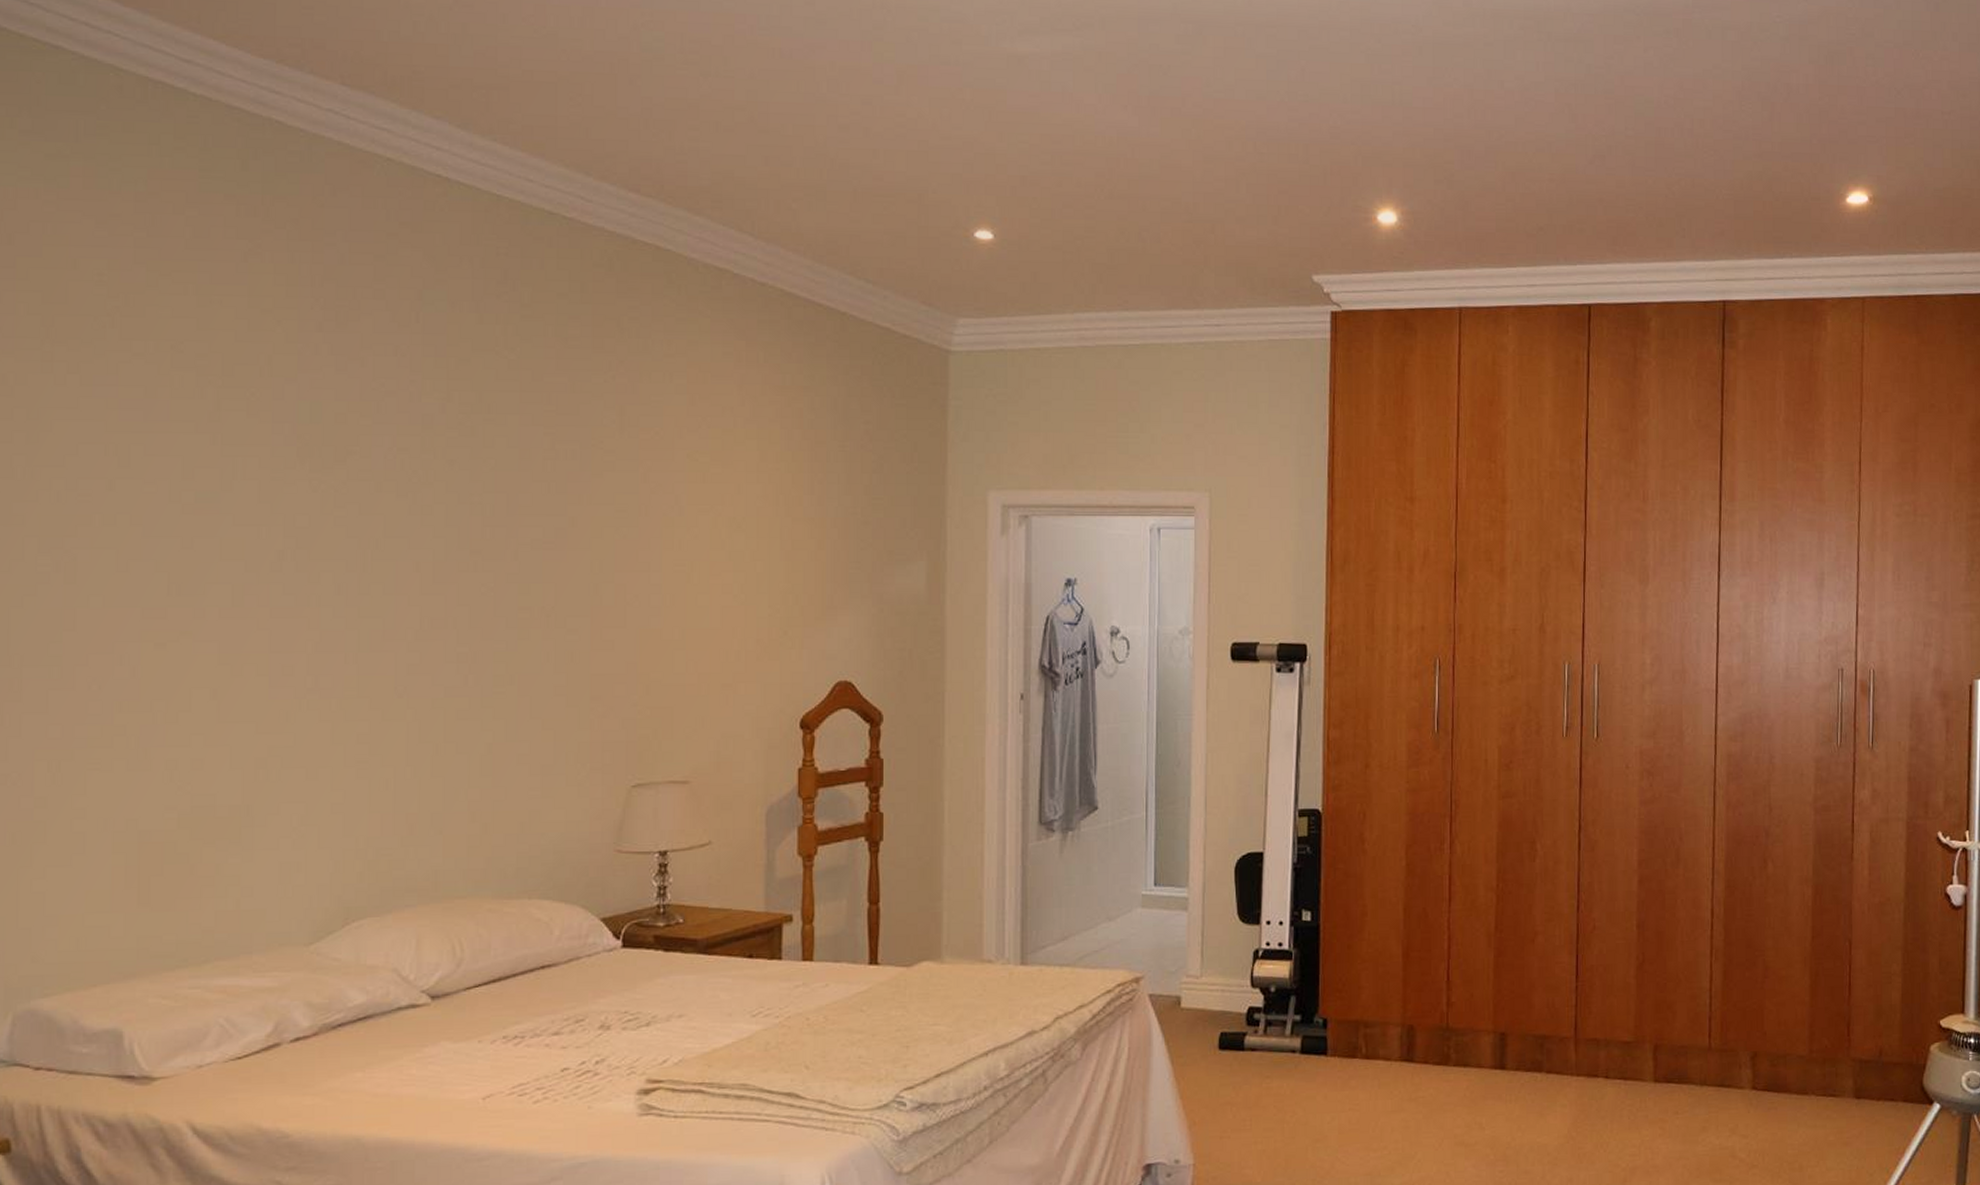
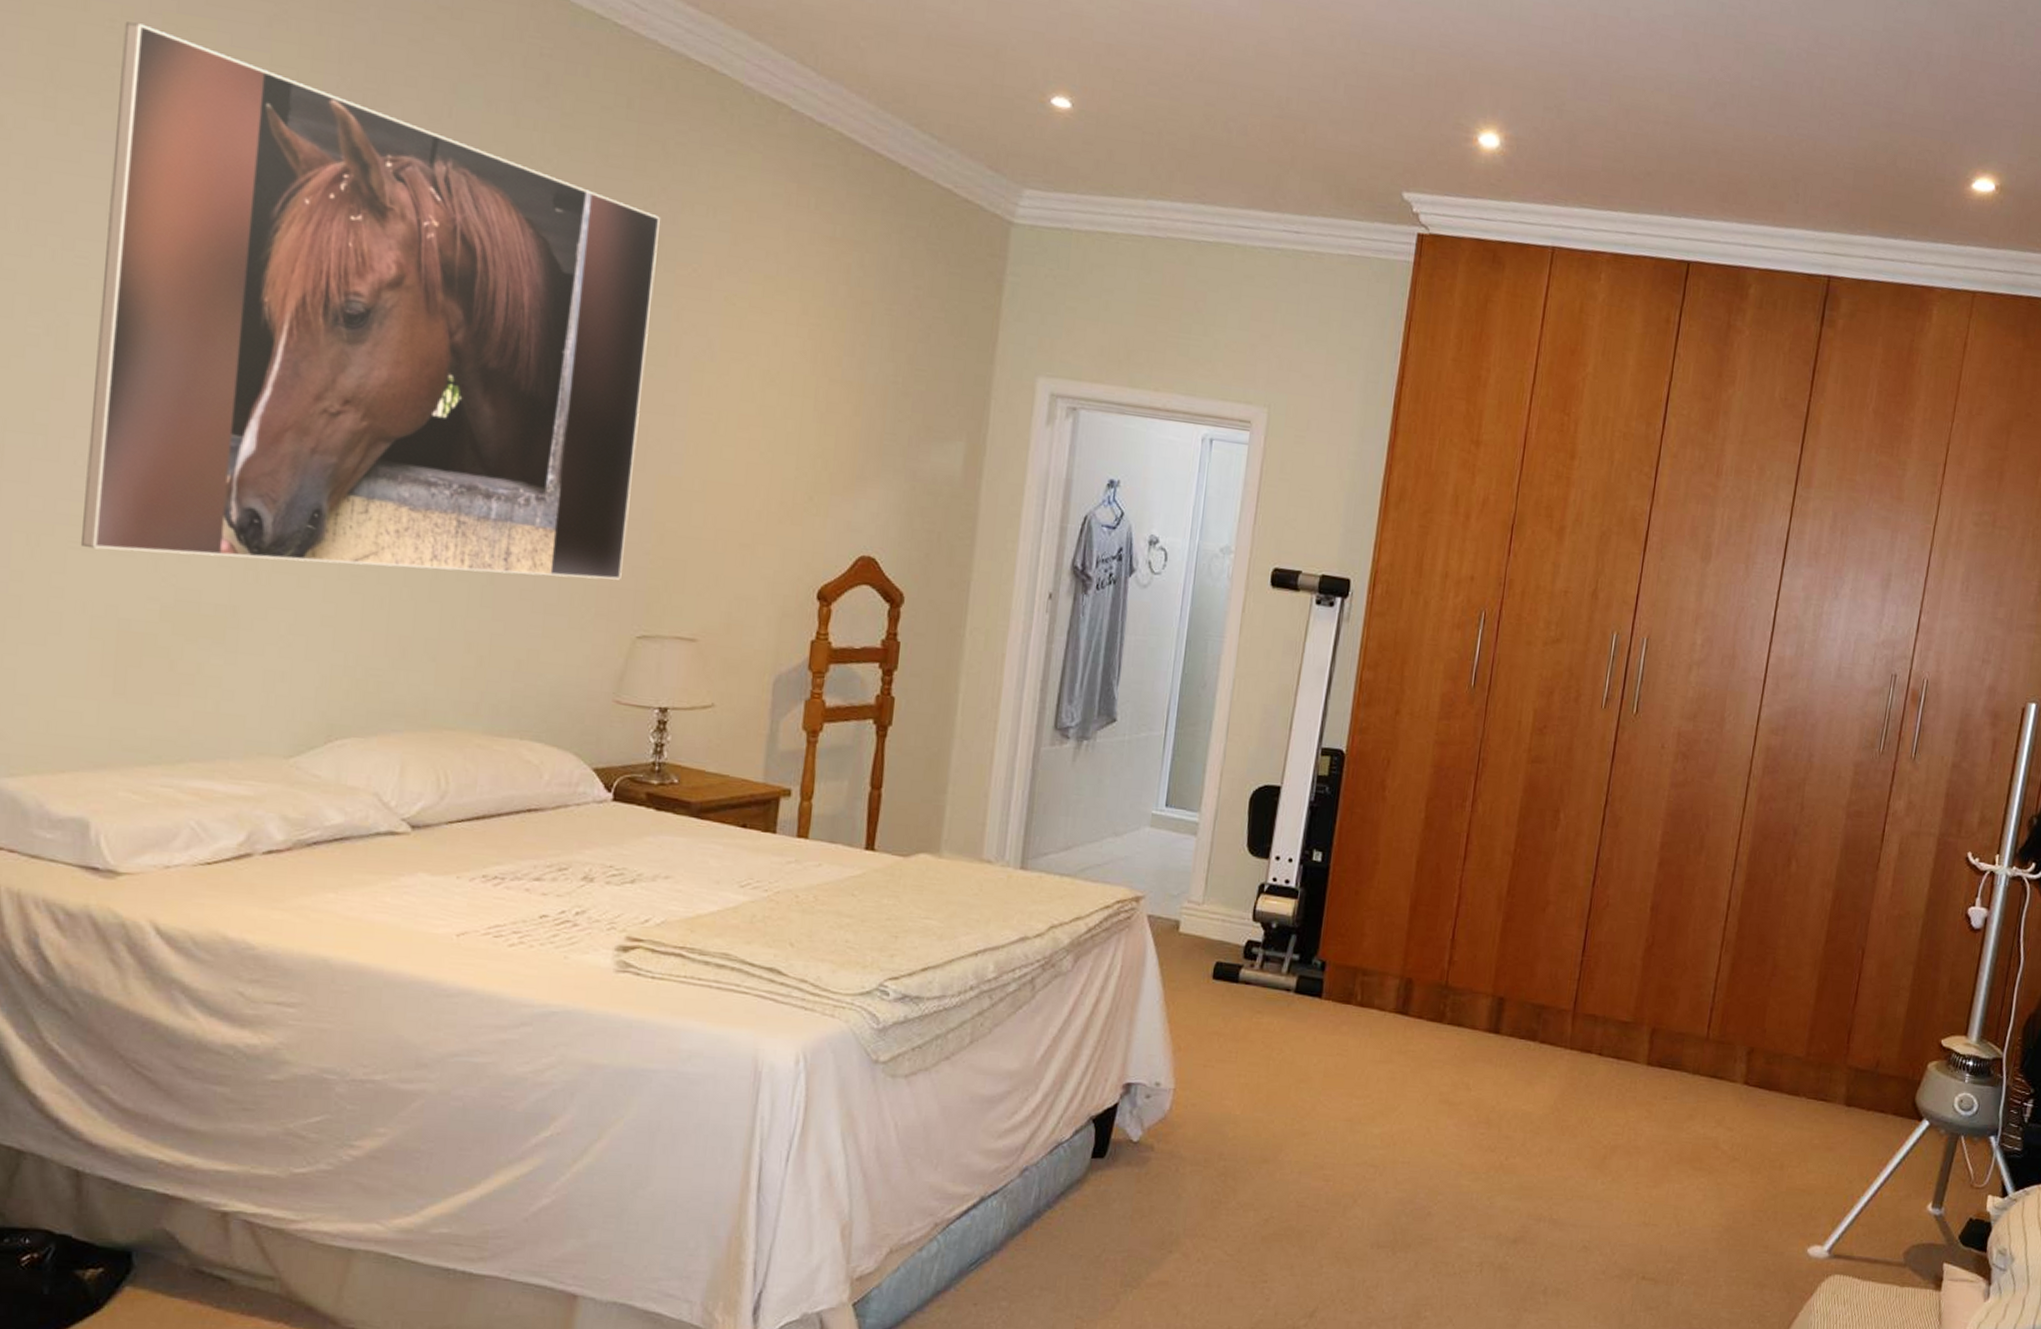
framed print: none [98,274,620,768] -> present [80,21,660,580]

